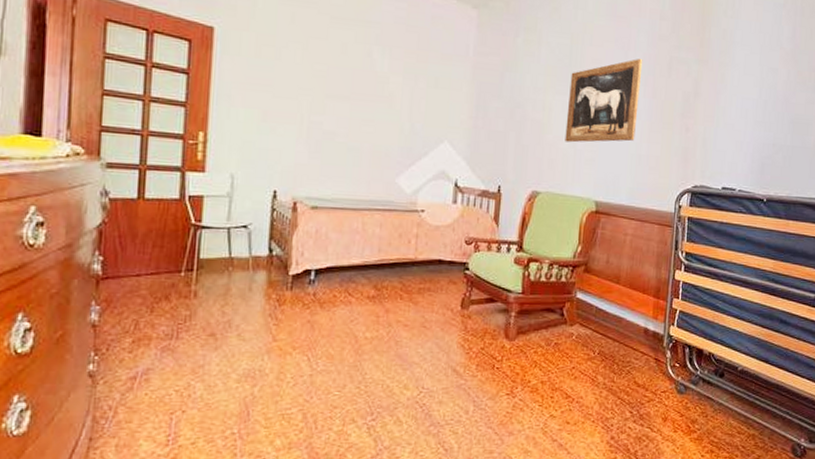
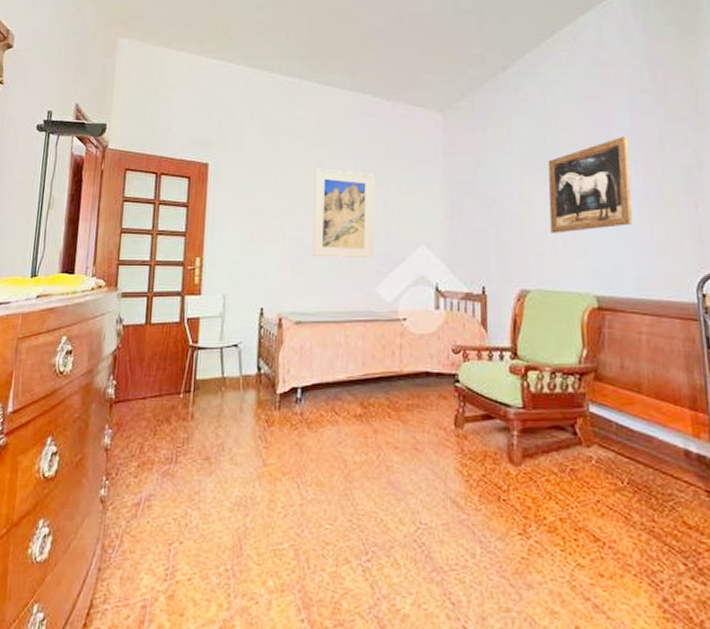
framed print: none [332,50,403,150] -> present [312,168,375,259]

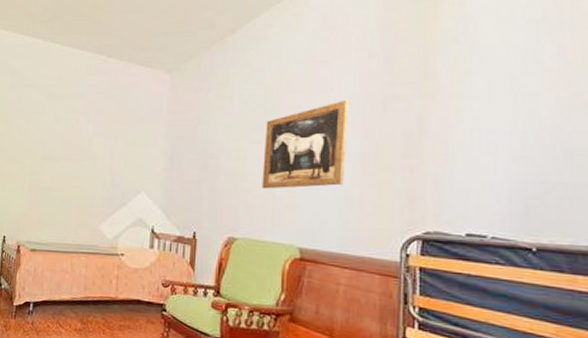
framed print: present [312,168,375,259] -> none [47,121,105,201]

